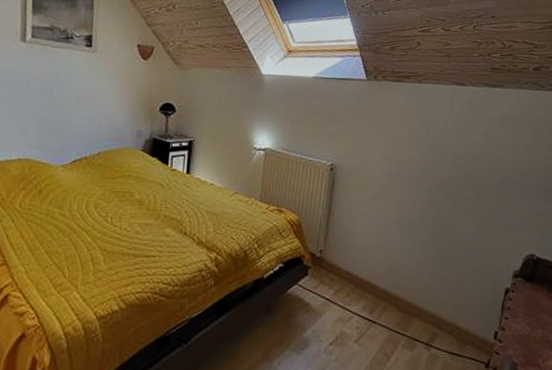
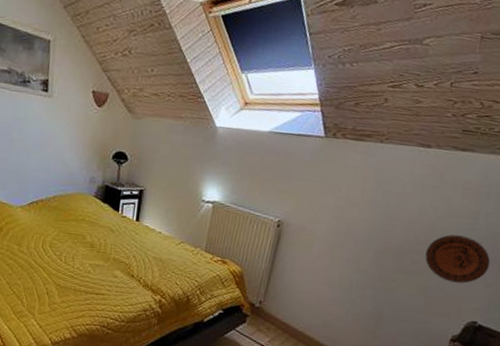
decorative plate: none [476,167,537,216] -> present [425,234,491,284]

